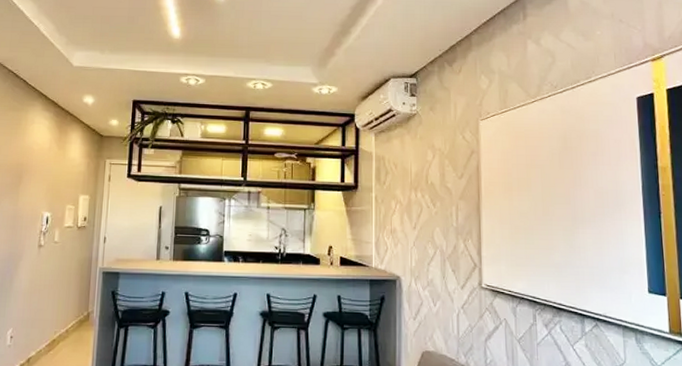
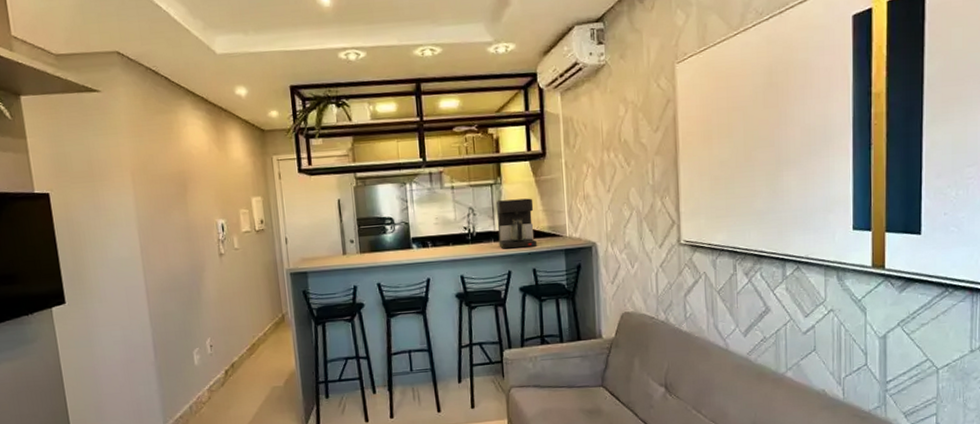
coffee maker: none [307,225,344,274] -> present [496,198,538,249]

